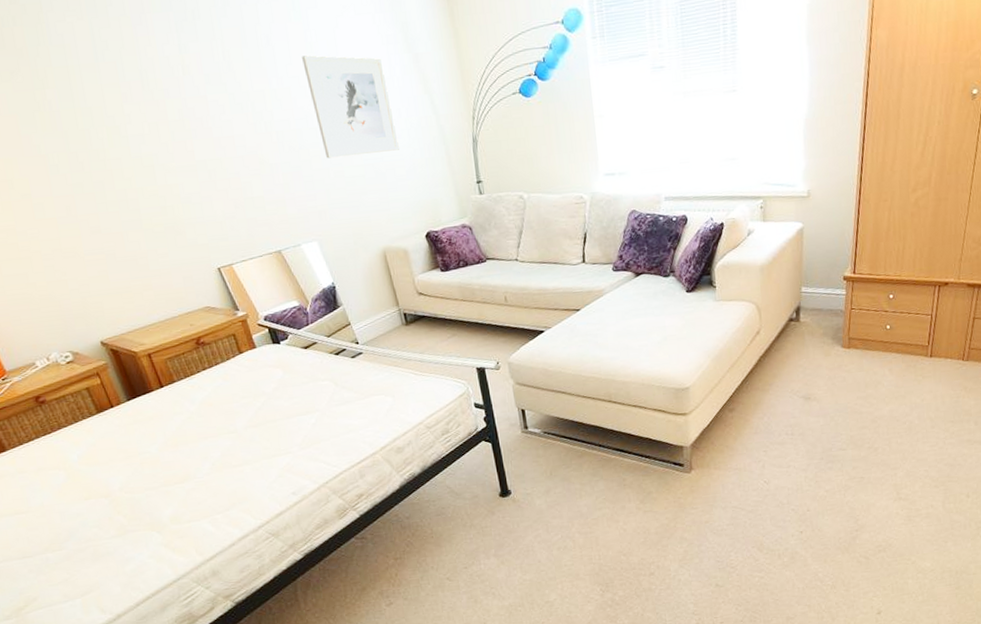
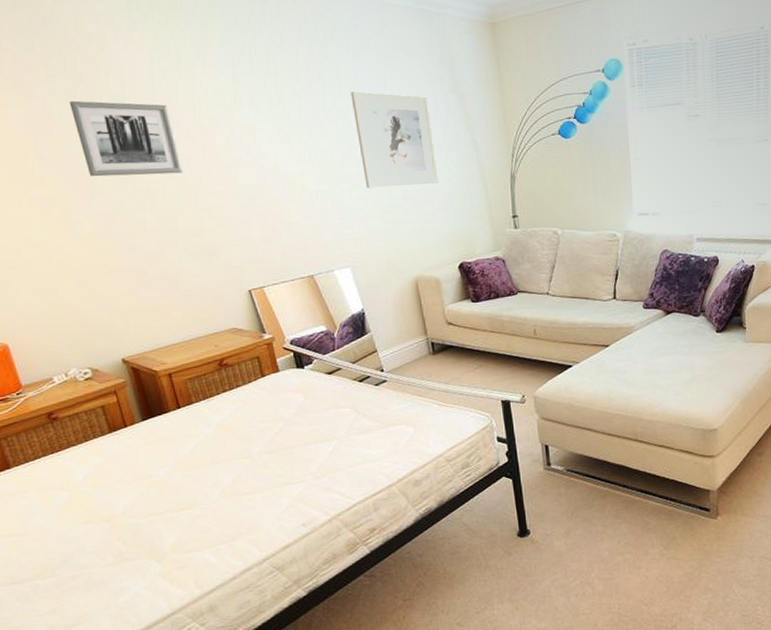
wall art: none [12,77,138,158] -> present [69,100,183,177]

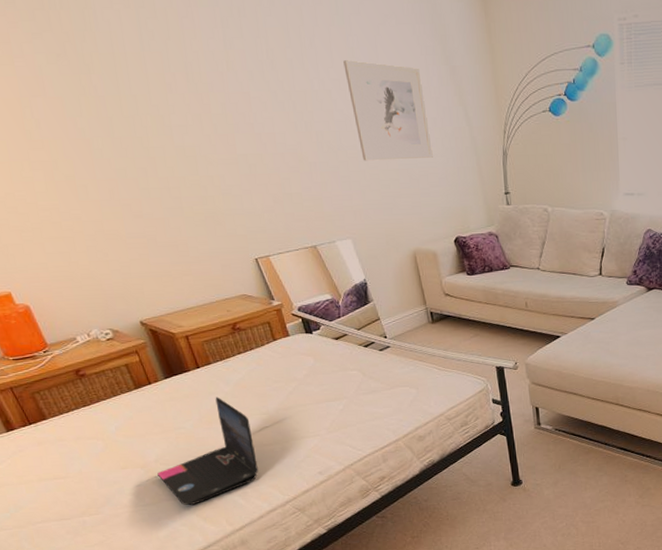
wall art: present [69,100,183,177] -> none [58,60,182,142]
laptop: none [123,440,235,566] -> present [157,397,259,506]

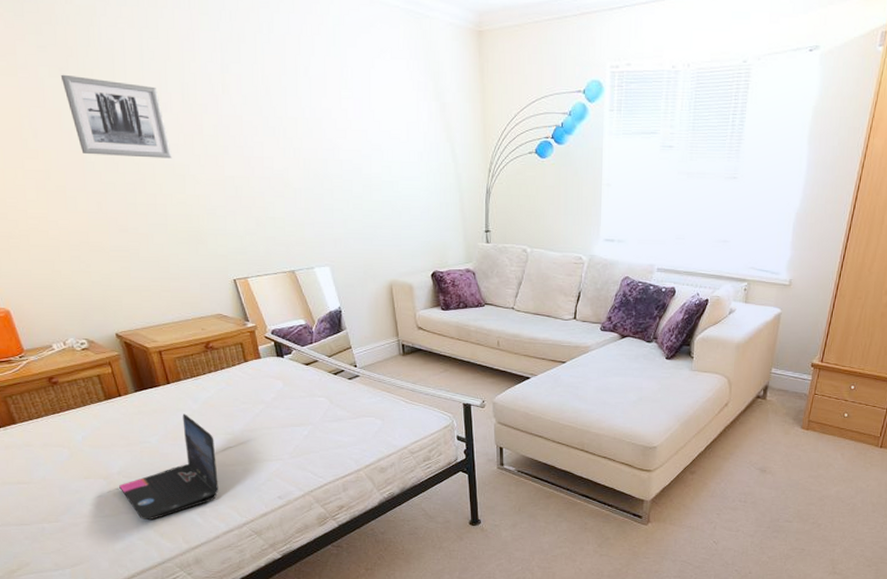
wall art: none [58,60,182,142] -> present [60,74,172,159]
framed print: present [343,60,433,161] -> none [336,91,417,192]

